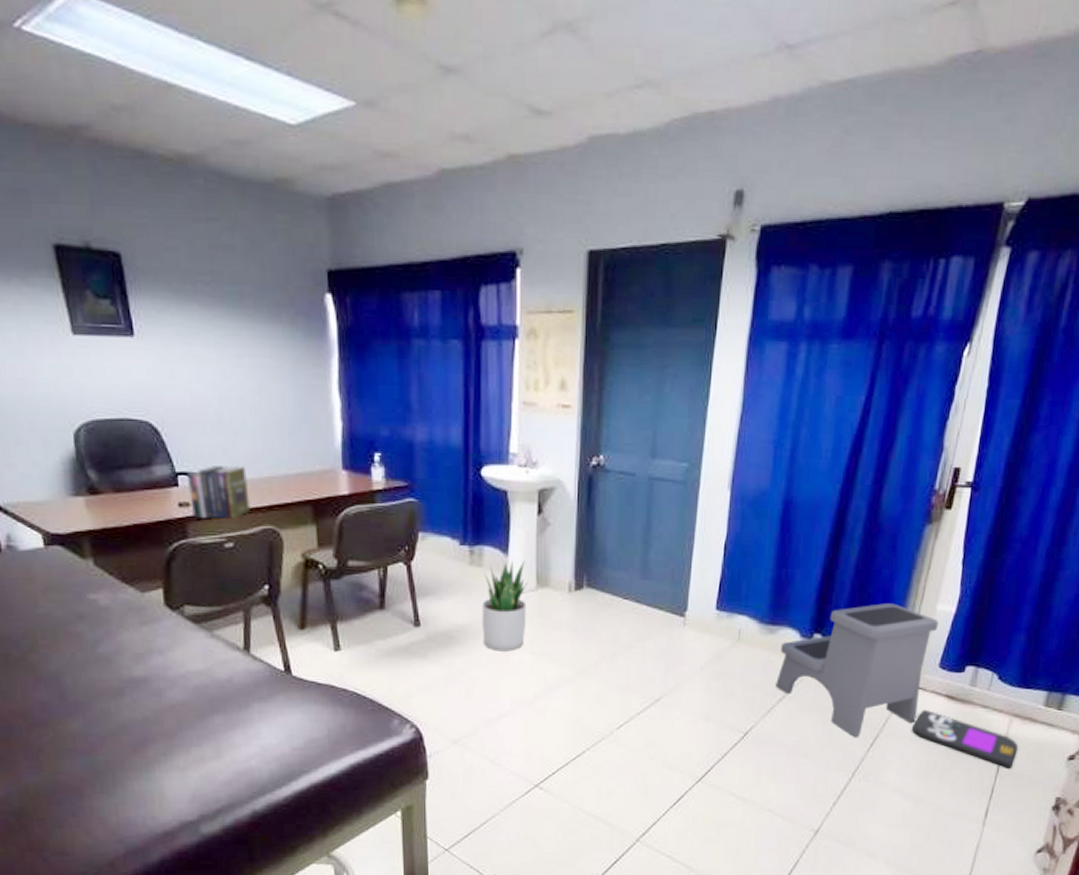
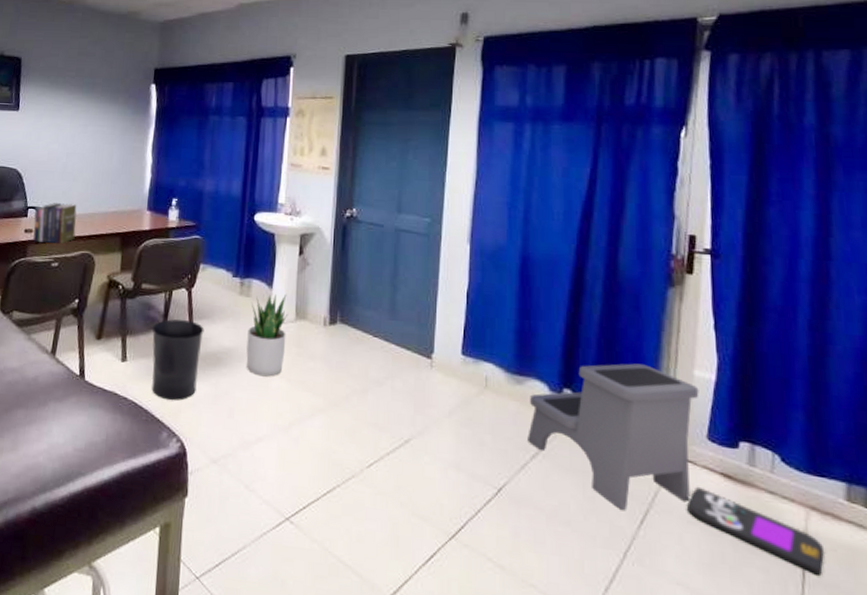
waste bin: none [367,598,431,687] -> present [151,319,204,401]

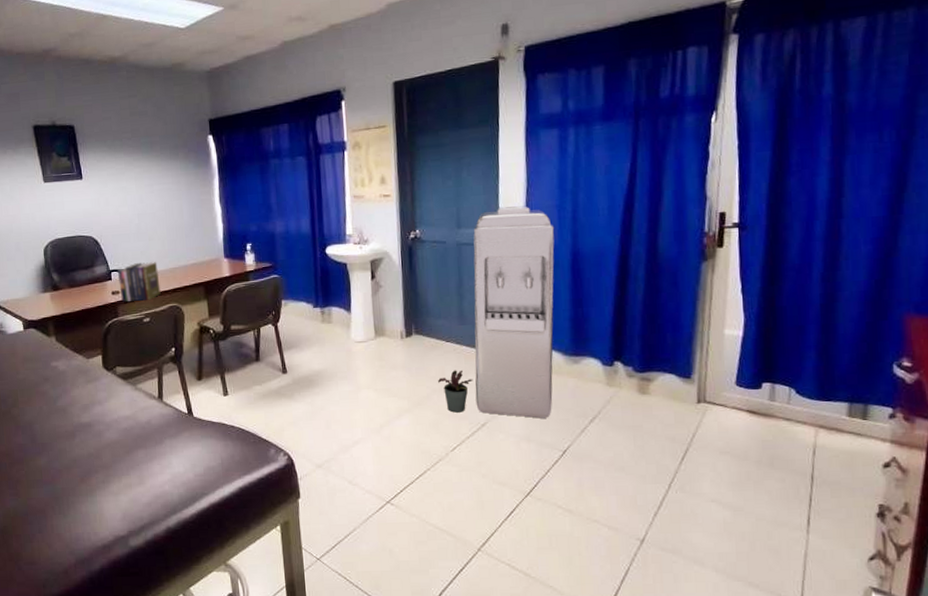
waste bin: present [151,319,204,401] -> none [246,351,295,423]
planter: present [246,294,289,377] -> none [333,316,370,390]
potted plant: none [360,371,400,422] -> present [438,370,473,413]
water dispenser: none [400,195,504,445] -> present [473,205,555,419]
step stool: present [528,363,699,510] -> none [585,331,729,452]
scale: present [686,486,825,576] -> none [718,424,830,477]

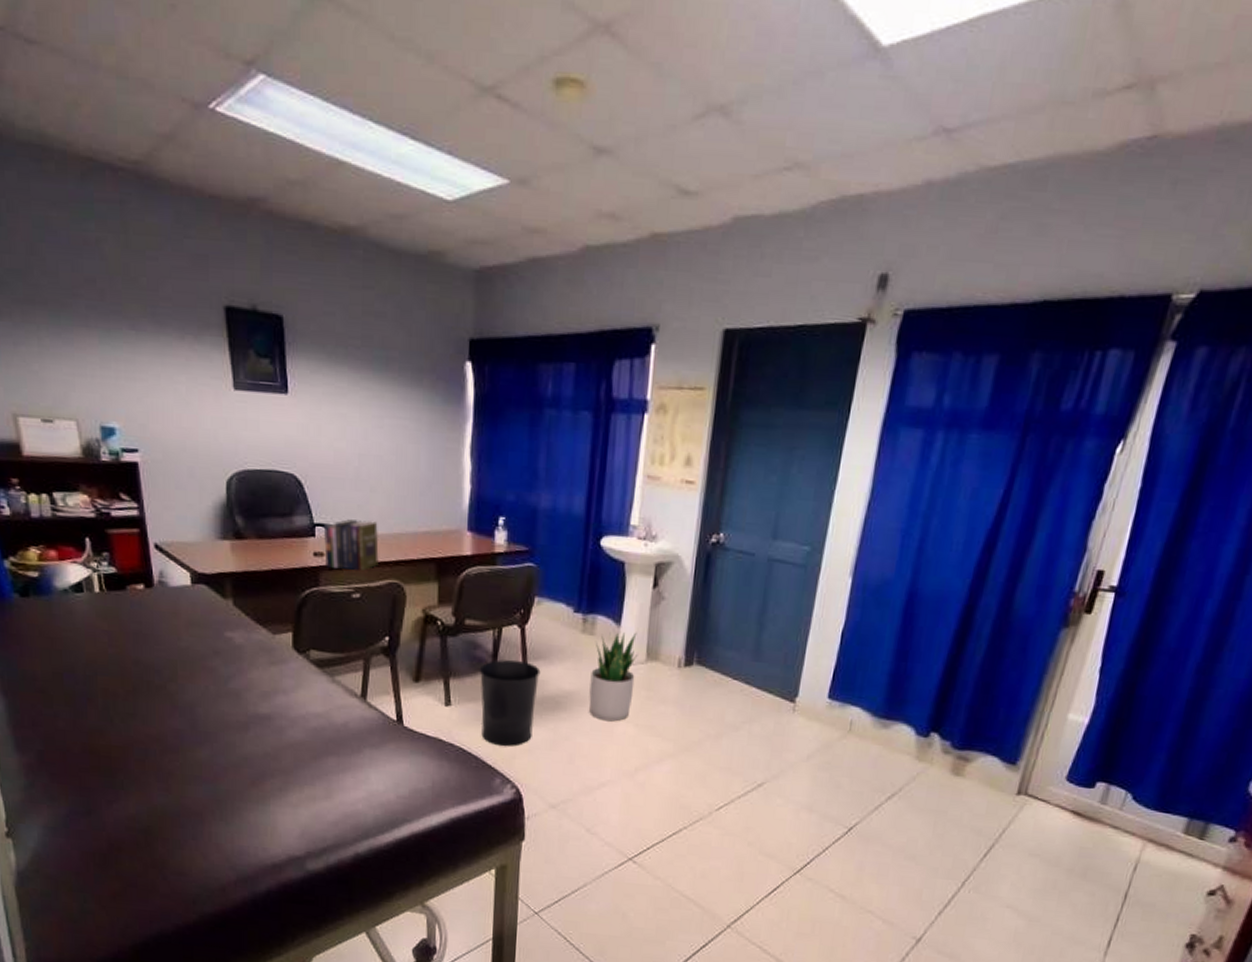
waste bin: none [246,351,295,423] -> present [479,659,541,747]
planter: none [333,316,370,390] -> present [589,632,638,722]
potted plant: present [438,370,473,413] -> none [715,715,758,767]
water dispenser: present [473,205,555,419] -> none [756,519,894,788]

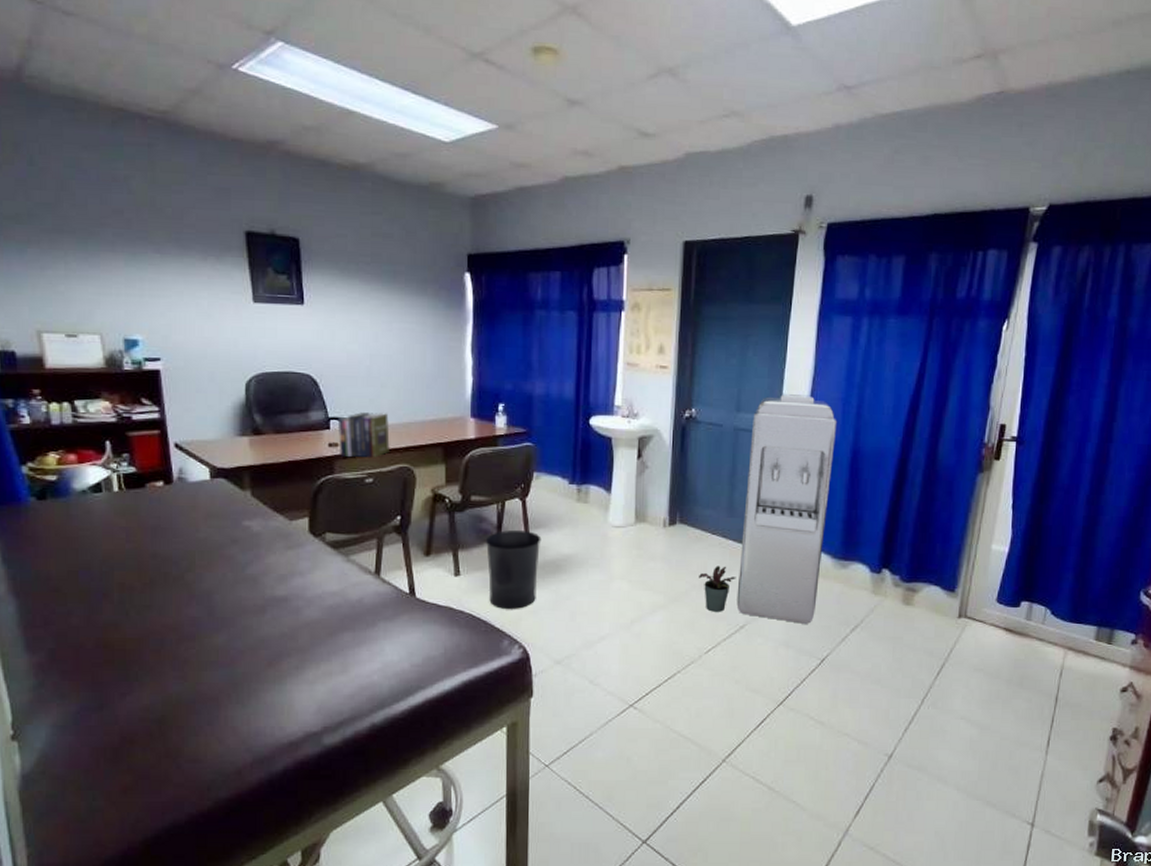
planter: present [589,632,638,722] -> none [586,498,628,580]
potted plant: none [715,715,758,767] -> present [699,566,736,612]
water dispenser: none [756,519,894,788] -> present [736,393,838,624]

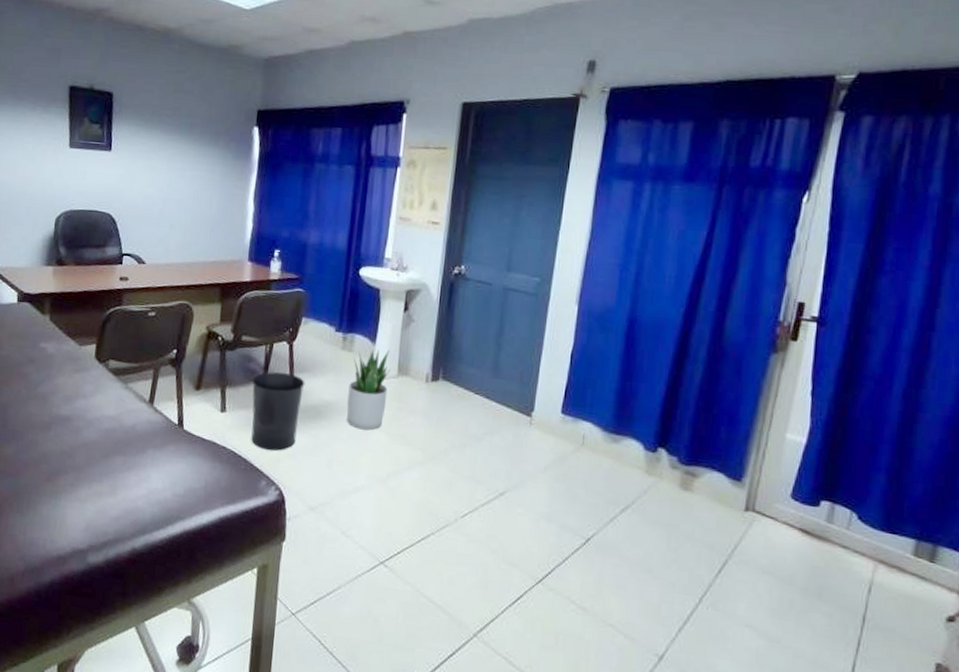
books: present [337,412,390,457] -> none [129,250,175,293]
planter: none [586,498,628,580] -> present [347,350,391,431]
potted plant: present [699,566,736,612] -> none [459,427,498,476]
water dispenser: present [736,393,838,624] -> none [497,255,614,499]

